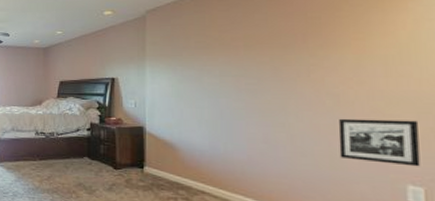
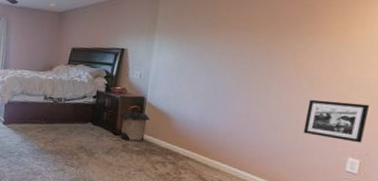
laundry hamper: none [118,137,153,175] -> present [120,106,151,141]

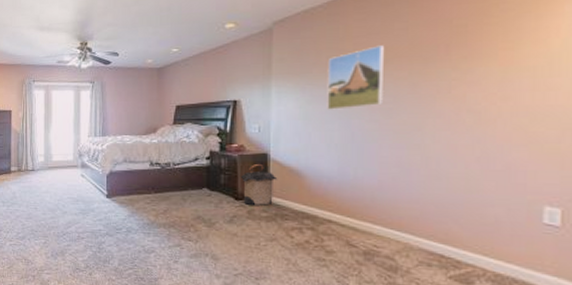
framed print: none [197,14,249,66] -> present [327,45,384,110]
picture frame: present [303,99,370,143] -> none [476,137,563,187]

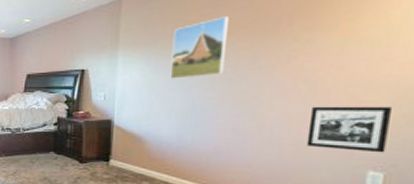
laundry hamper: present [240,164,278,205] -> none [85,130,120,168]
picture frame: none [476,137,563,187] -> present [306,106,393,153]

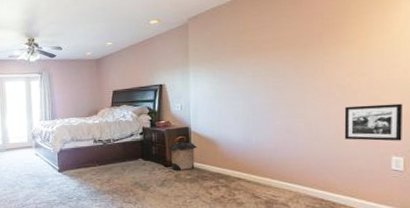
laundry hamper: none [85,130,120,168] -> present [168,136,198,170]
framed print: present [170,16,228,79] -> none [232,36,275,89]

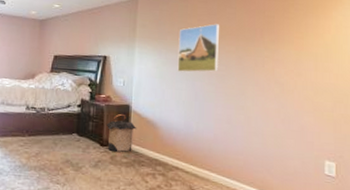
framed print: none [232,36,275,89] -> present [177,24,219,72]
picture frame: present [344,103,403,141] -> none [281,104,335,146]

